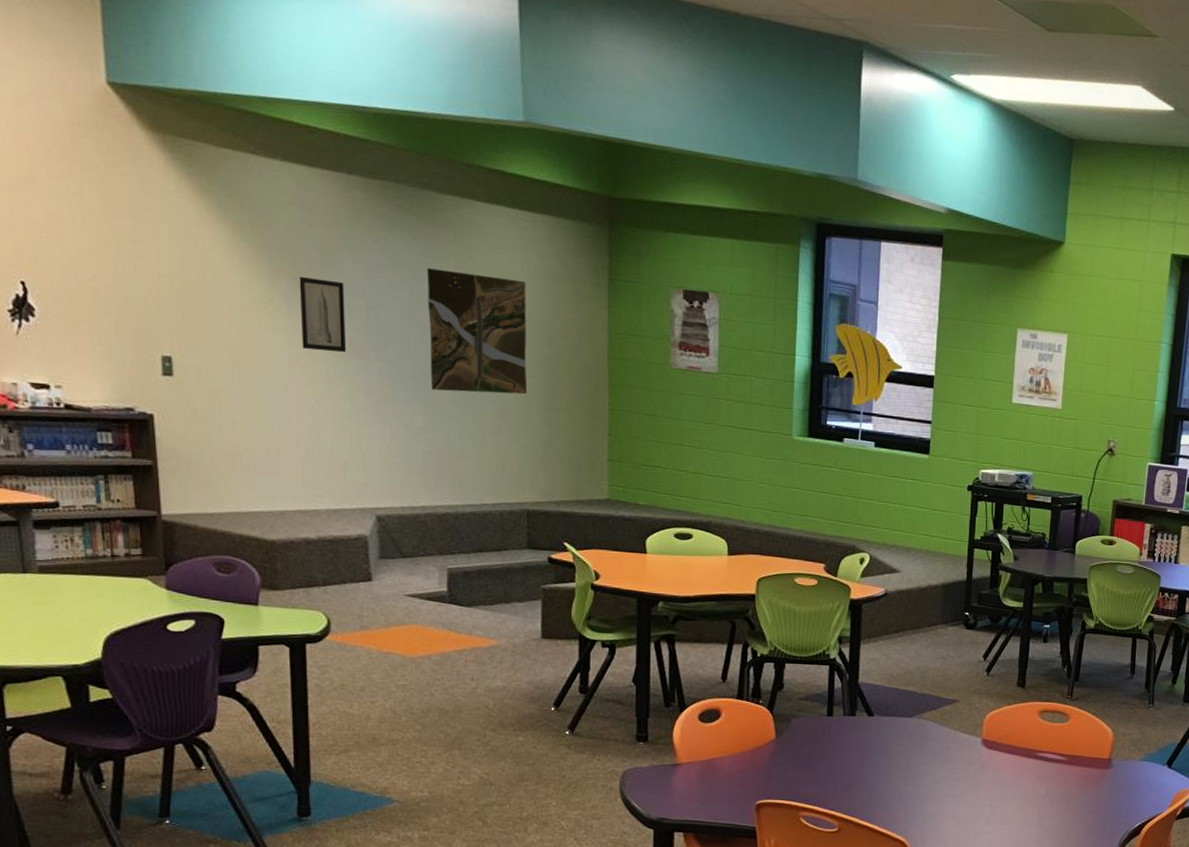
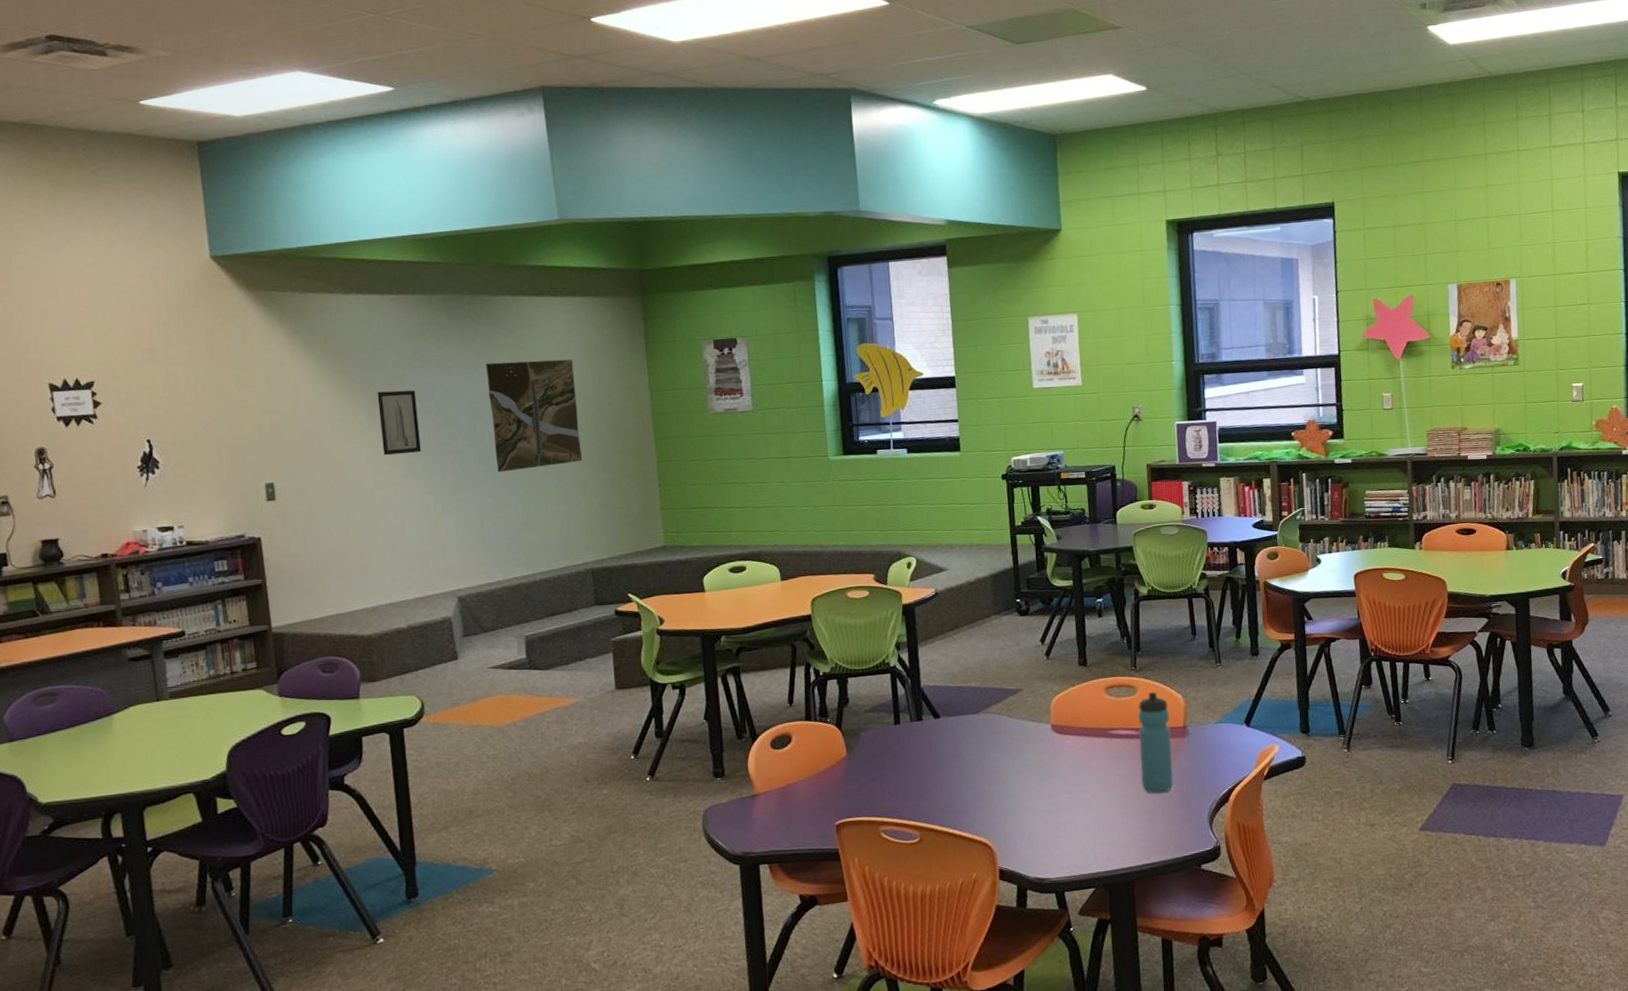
water bottle: none [1060,721,1098,818] -> present [1138,691,1174,794]

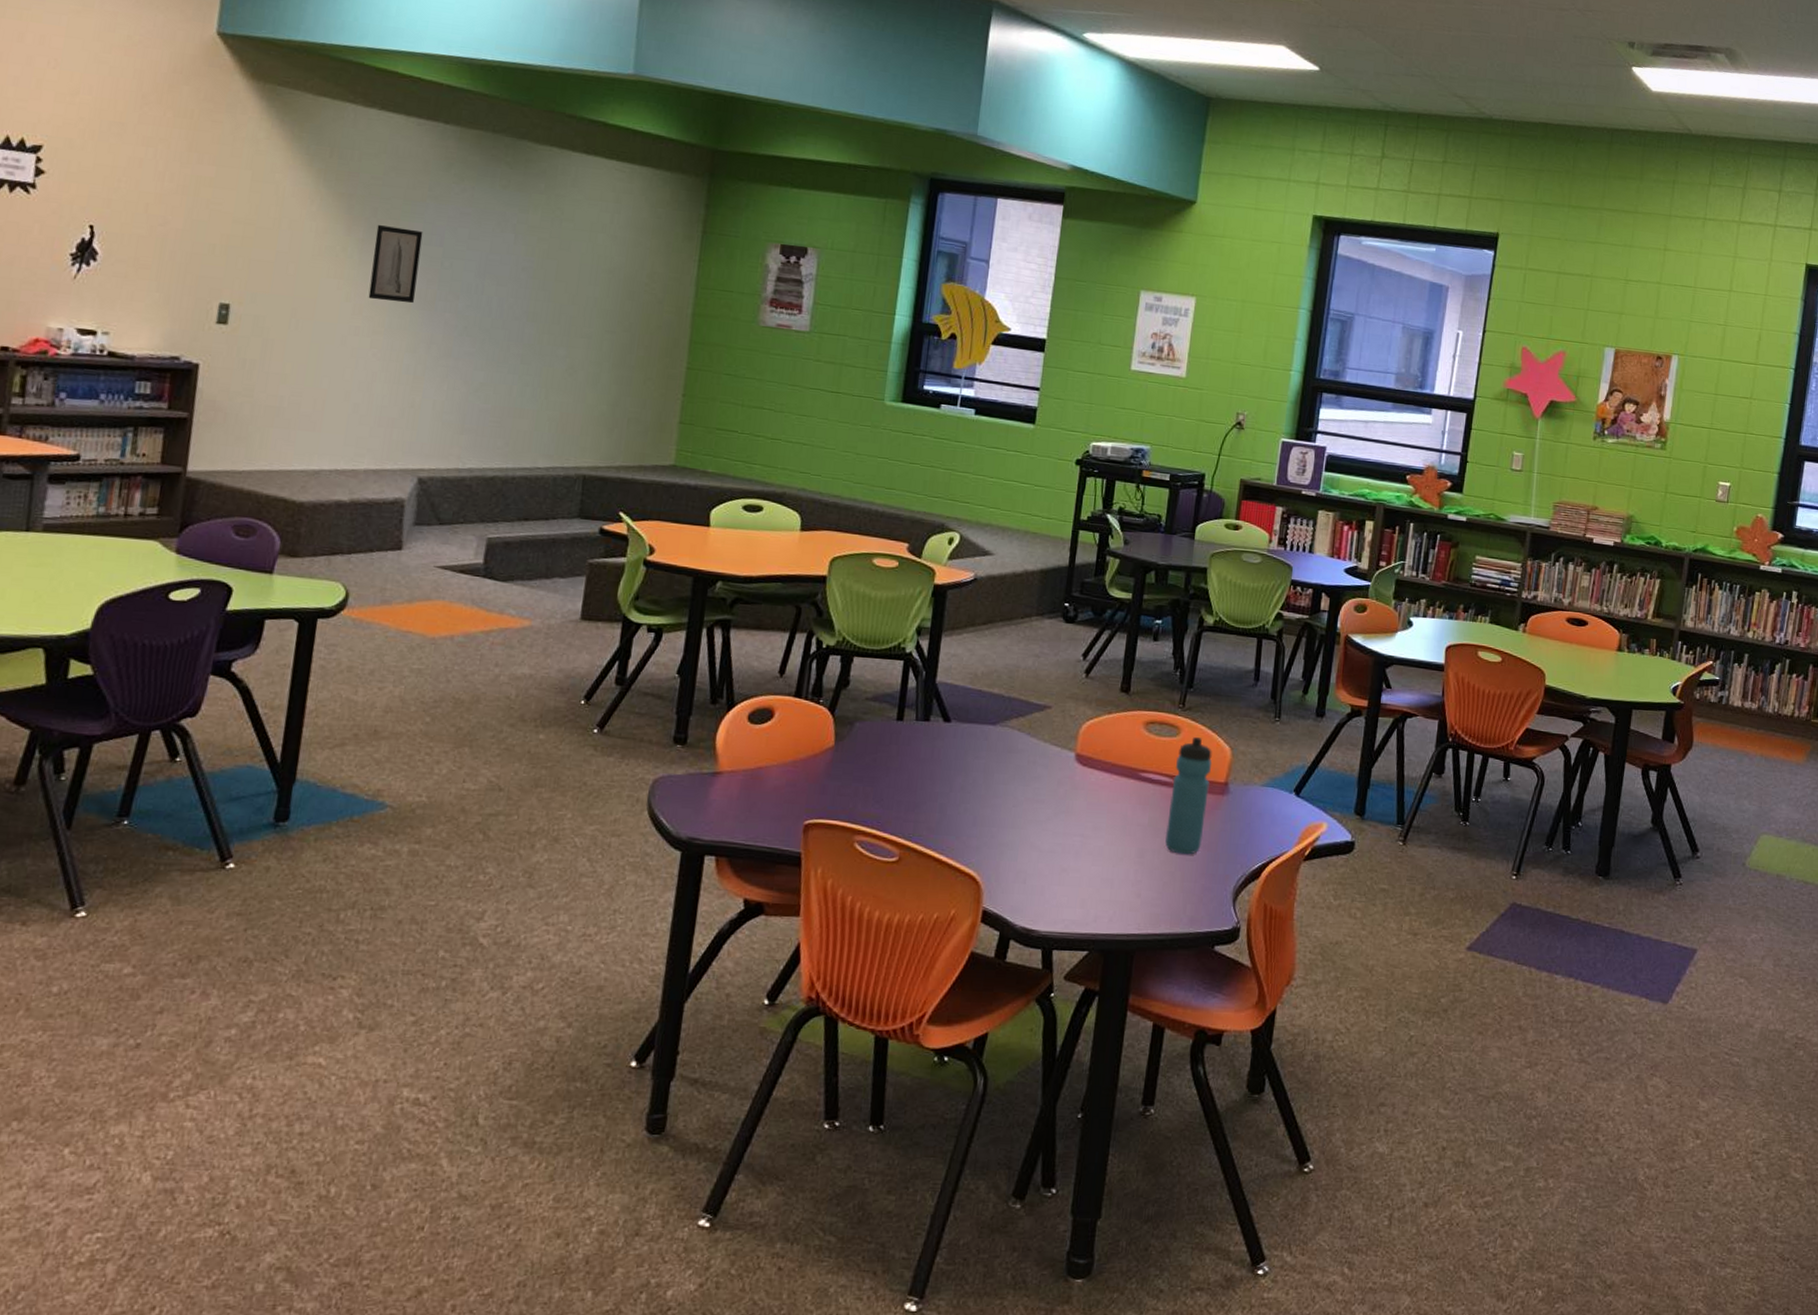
map: present [486,359,583,473] -> none [498,218,615,351]

